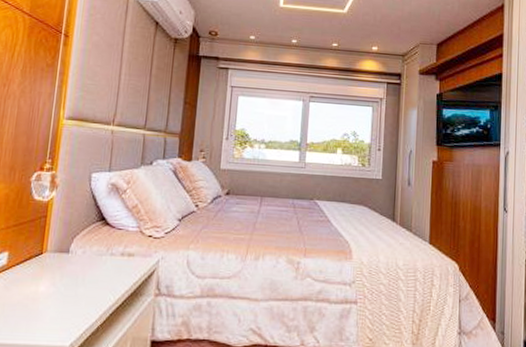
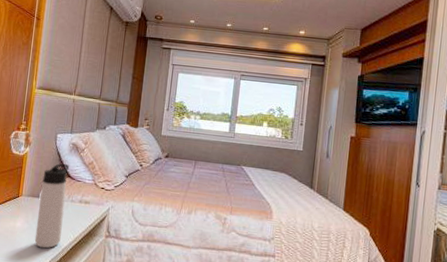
thermos bottle: none [63,209,107,317] -> present [34,164,69,249]

